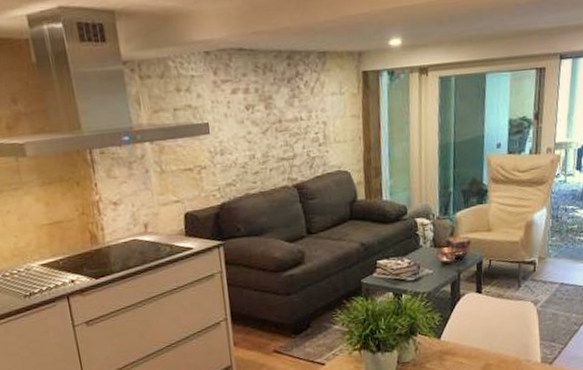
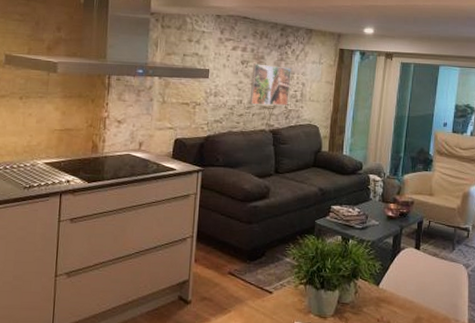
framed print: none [260,105,311,158] -> present [249,63,291,106]

